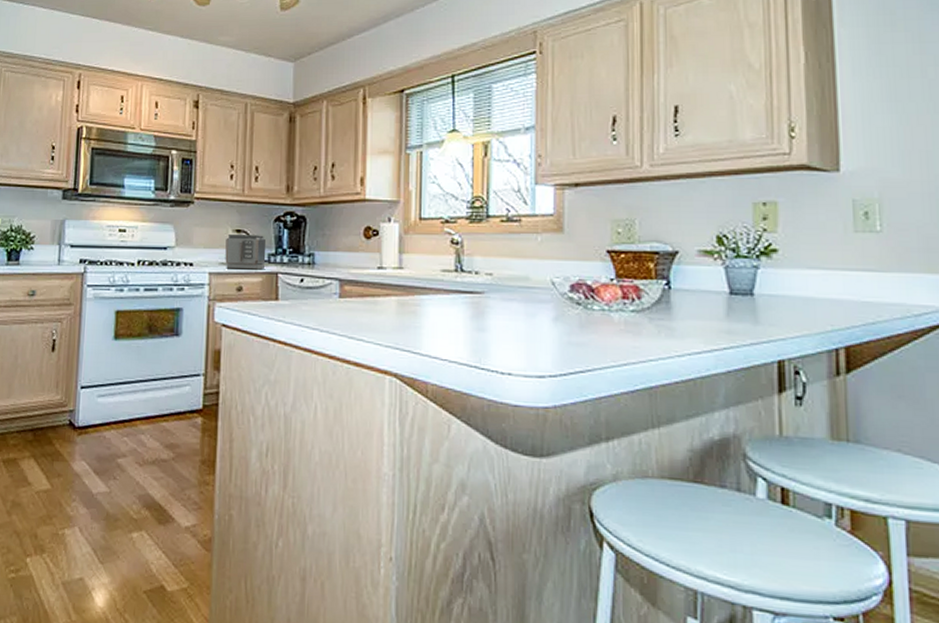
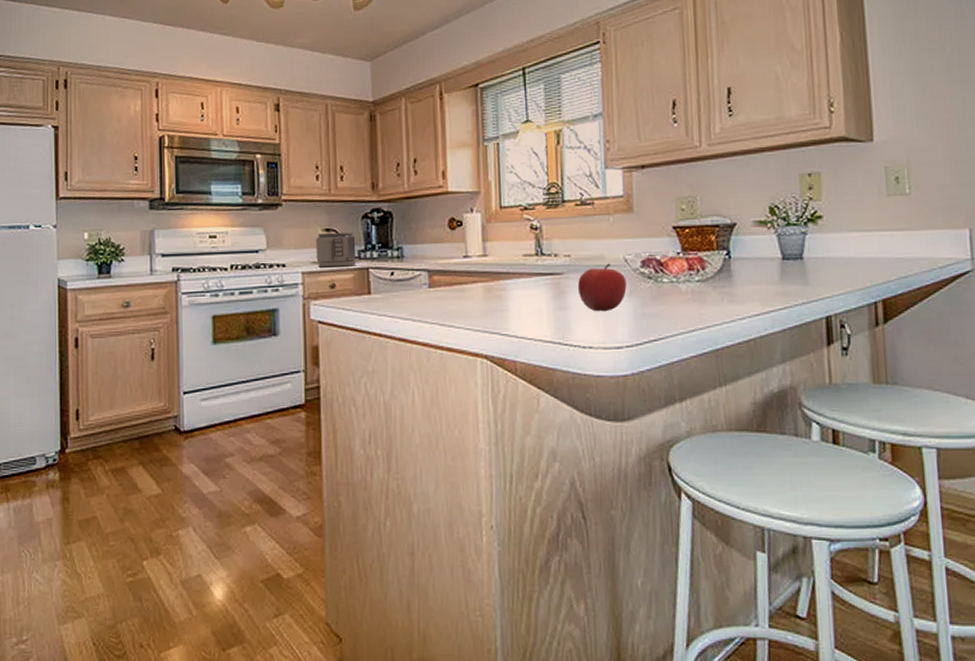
fruit: none [500,285,553,337] -> present [578,263,627,312]

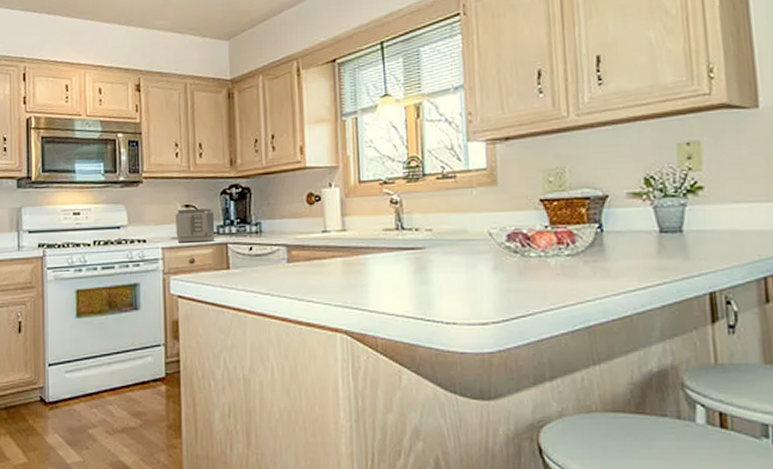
fruit: present [578,263,627,312] -> none [440,237,492,287]

